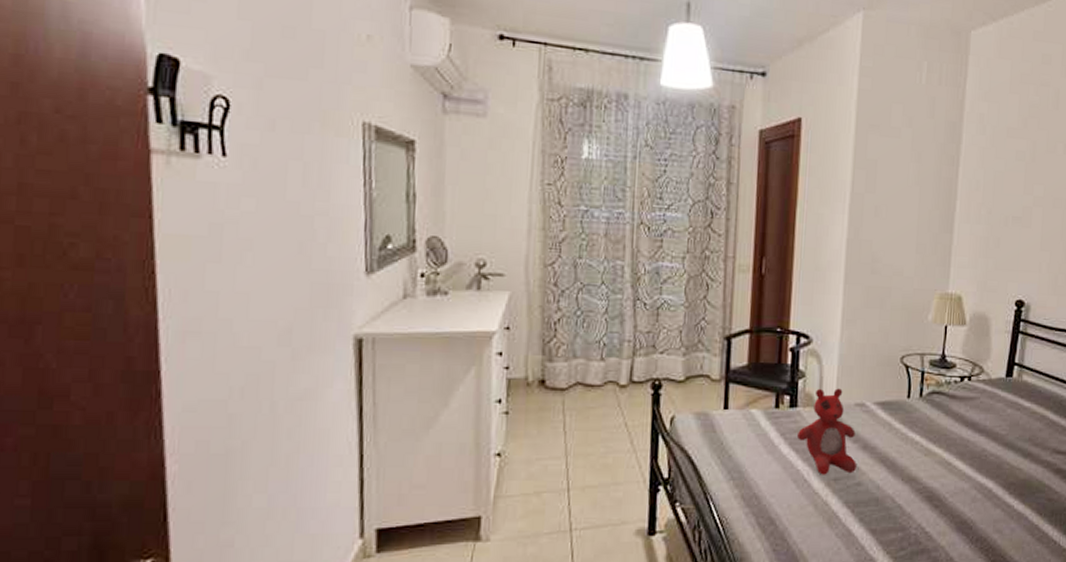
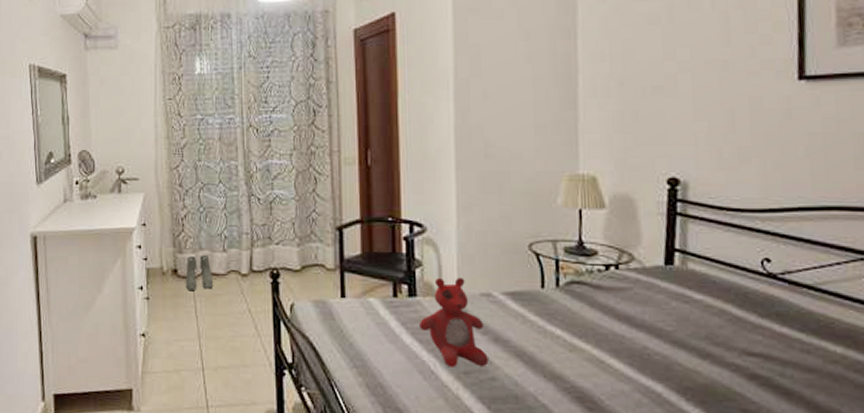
boots: none [554,364,587,403] -> present [185,255,213,290]

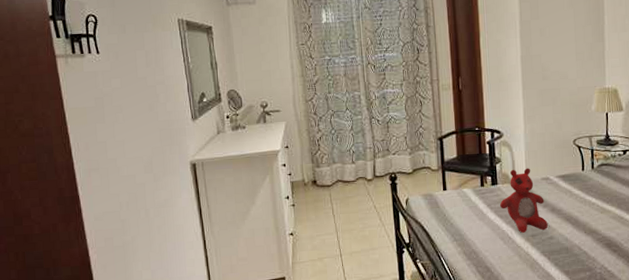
boots: present [185,255,213,290] -> none [323,167,345,196]

